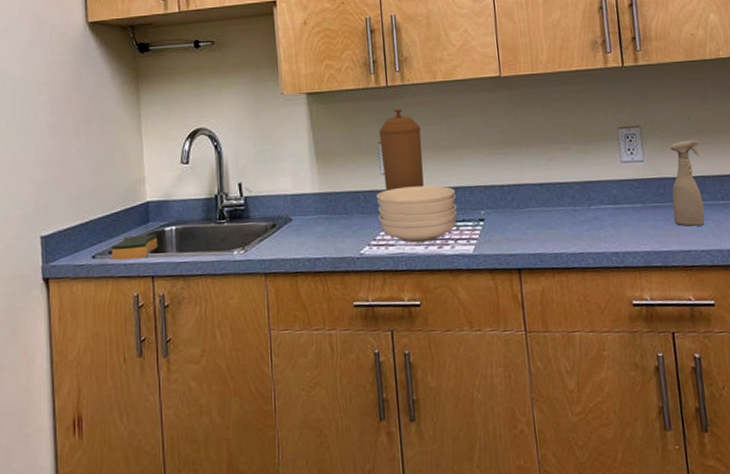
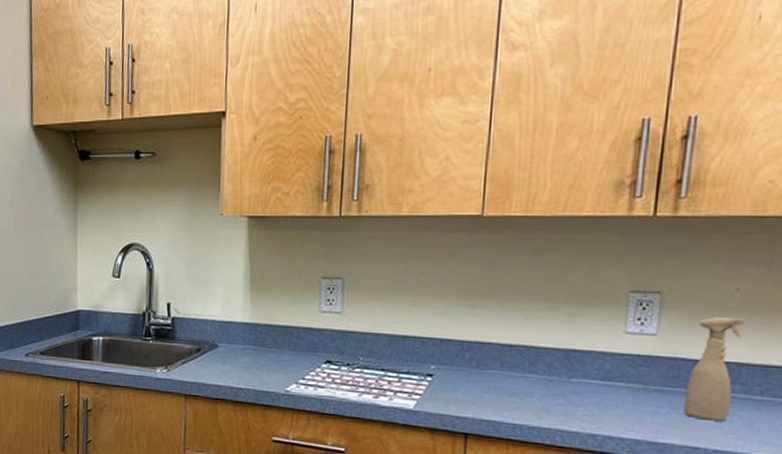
sponge: present [111,234,158,261] -> none [42,340,86,363]
bowl: present [376,185,458,243] -> none [310,328,404,390]
canister: present [379,108,424,191] -> none [322,242,373,331]

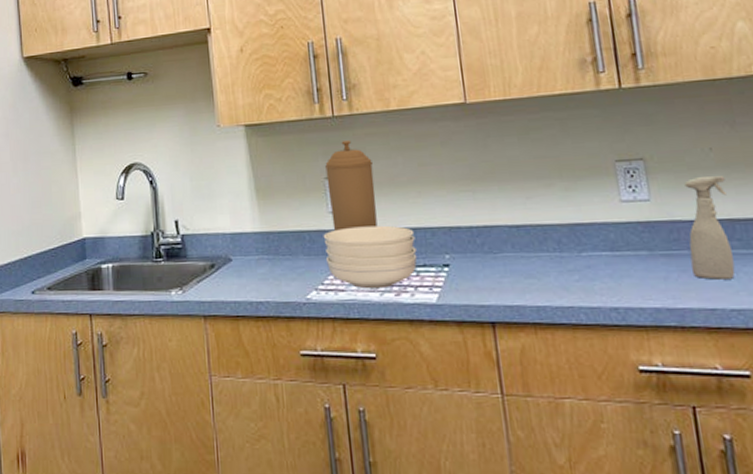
bowl: none [310,328,404,390] -> present [323,225,417,289]
canister: none [322,242,373,331] -> present [325,140,378,231]

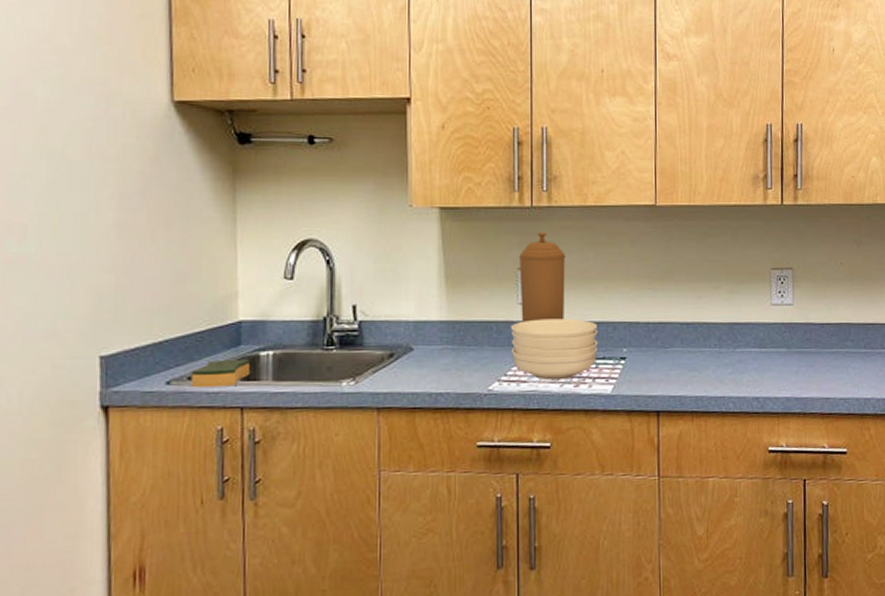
sponge: none [50,271,96,297] -> present [191,359,251,388]
spray bottle: present [684,176,736,280] -> none [816,287,849,374]

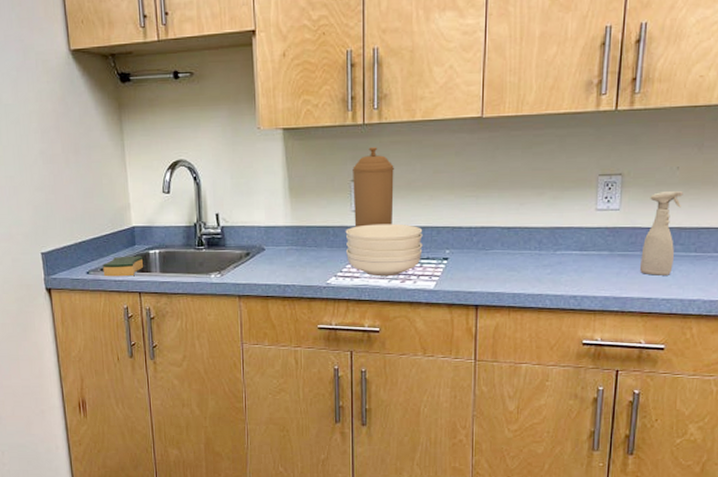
spray bottle: none [816,287,849,374] -> present [639,191,683,276]

